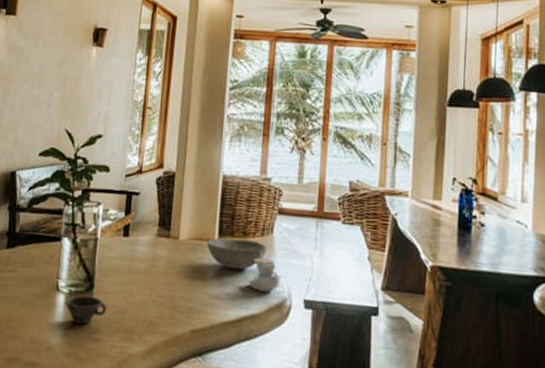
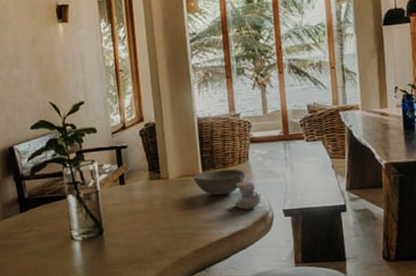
cup: present [65,295,107,325] -> none [81,239,119,264]

